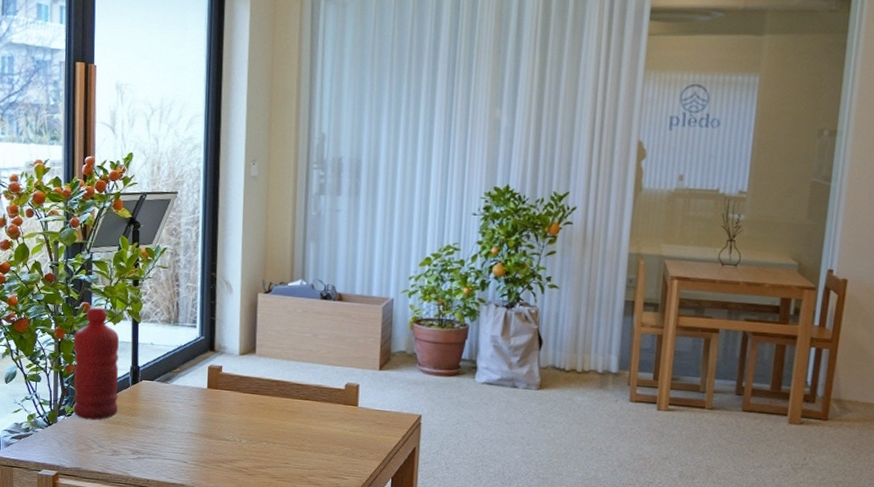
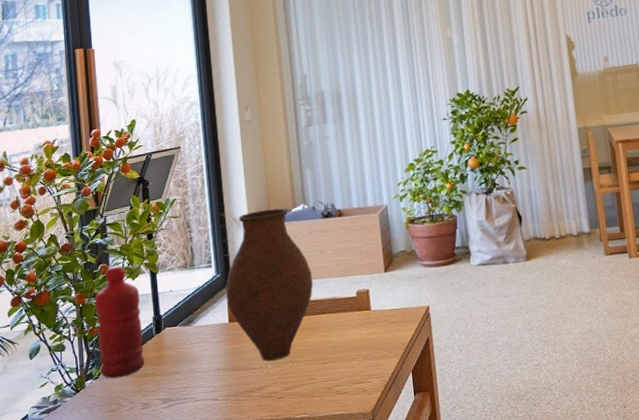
vase: none [207,277,301,437] -> present [226,208,314,361]

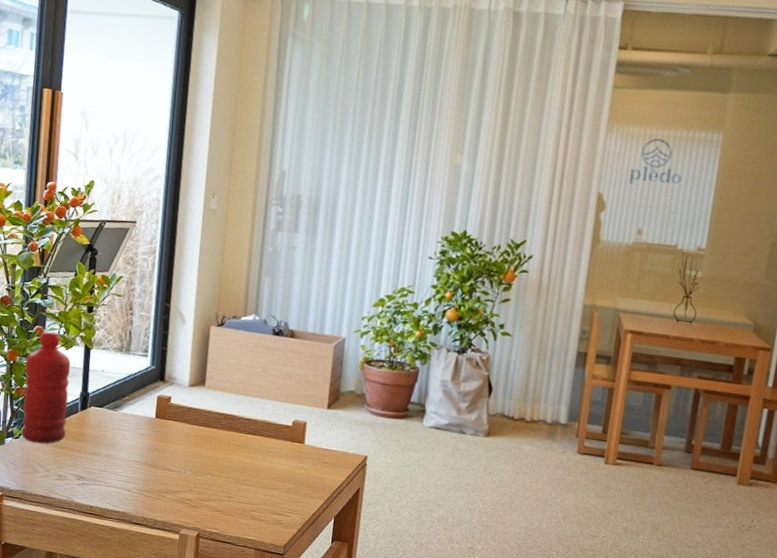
vase: present [226,208,314,361] -> none [156,309,250,469]

